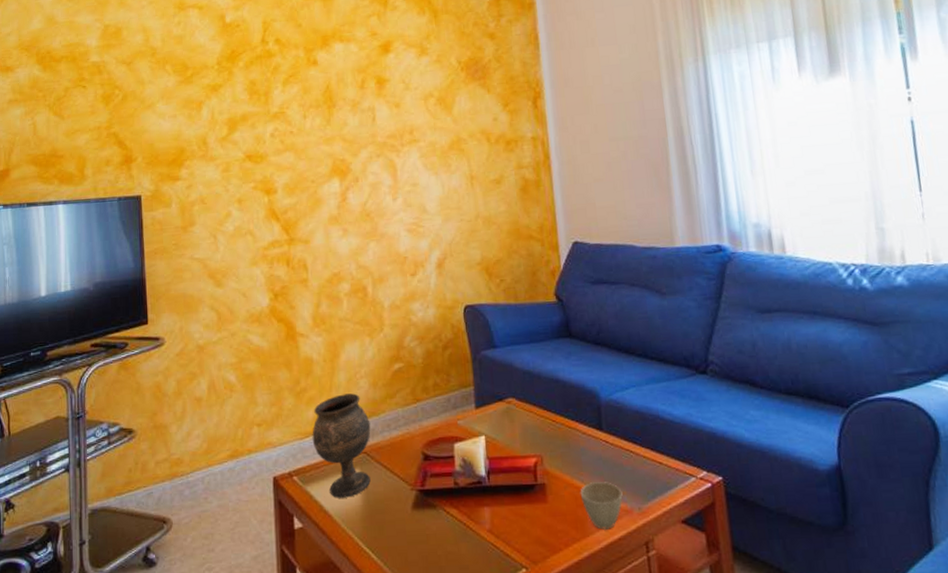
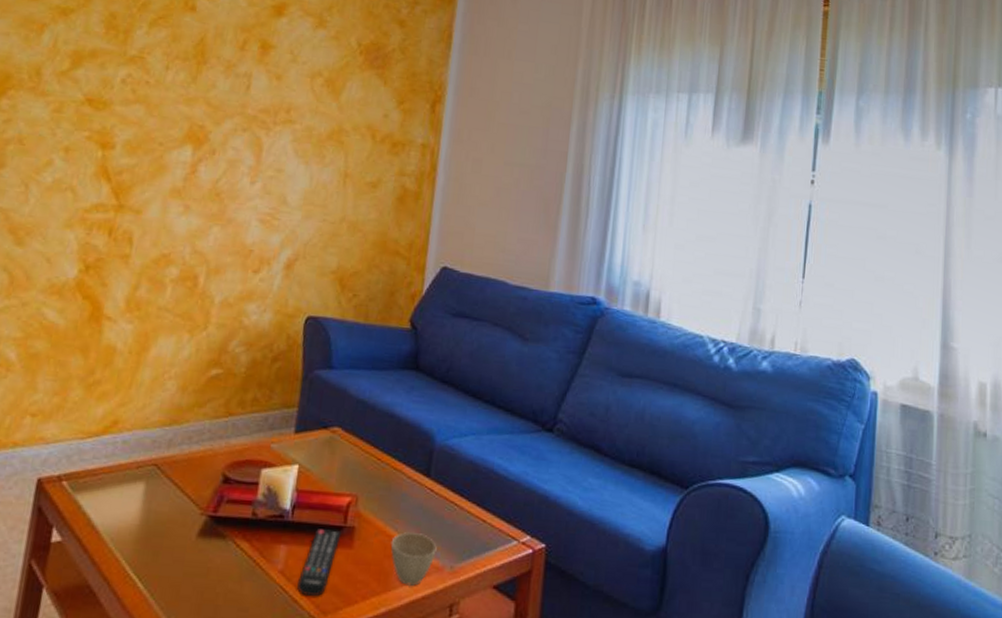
goblet: present [312,393,371,498] -> none [94,394,170,514]
remote control: none [506,488,535,550] -> present [297,529,342,597]

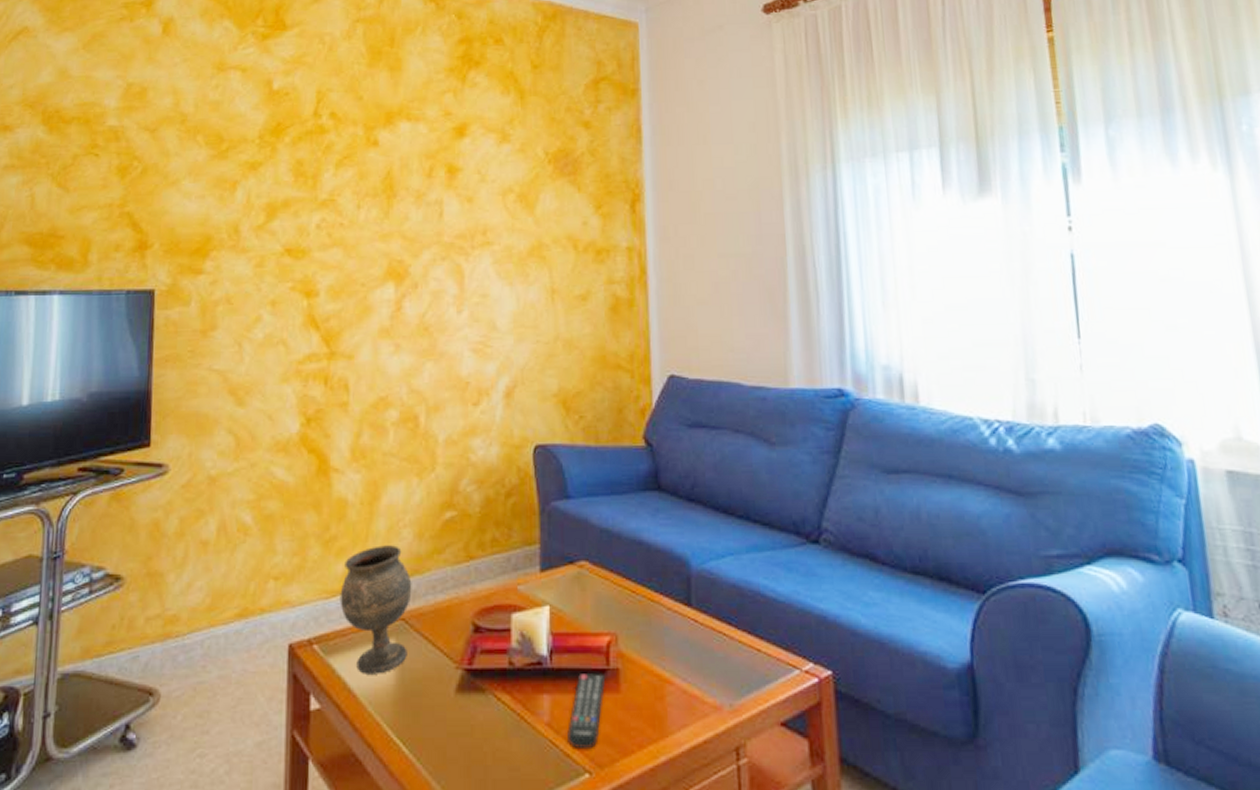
goblet: none [94,394,170,514] -> present [340,545,412,674]
cup: present [390,531,437,586] -> none [660,668,712,729]

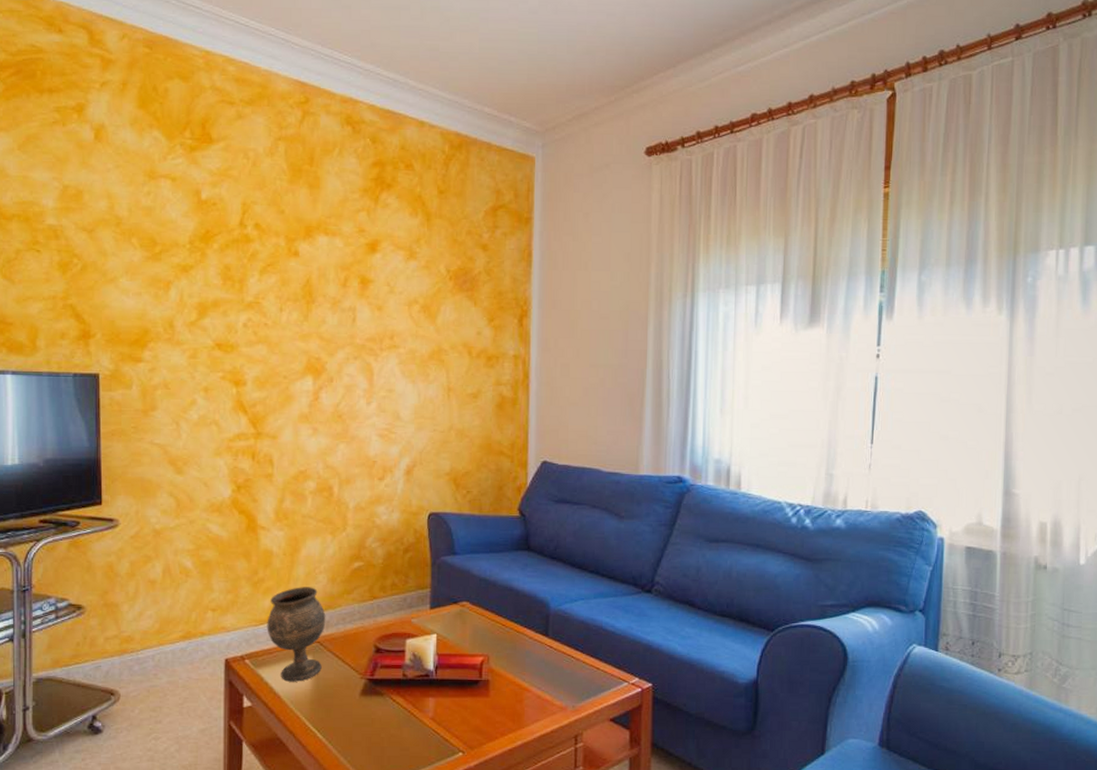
remote control: present [567,674,606,750] -> none [447,683,479,736]

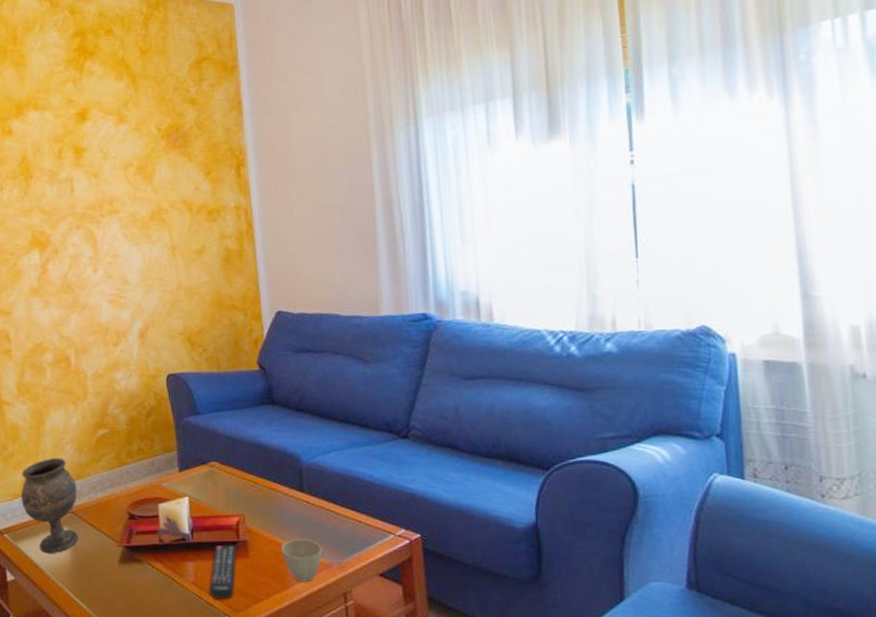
remote control: none [447,683,479,736] -> present [209,545,237,600]
cup: none [520,680,560,723] -> present [281,538,323,582]

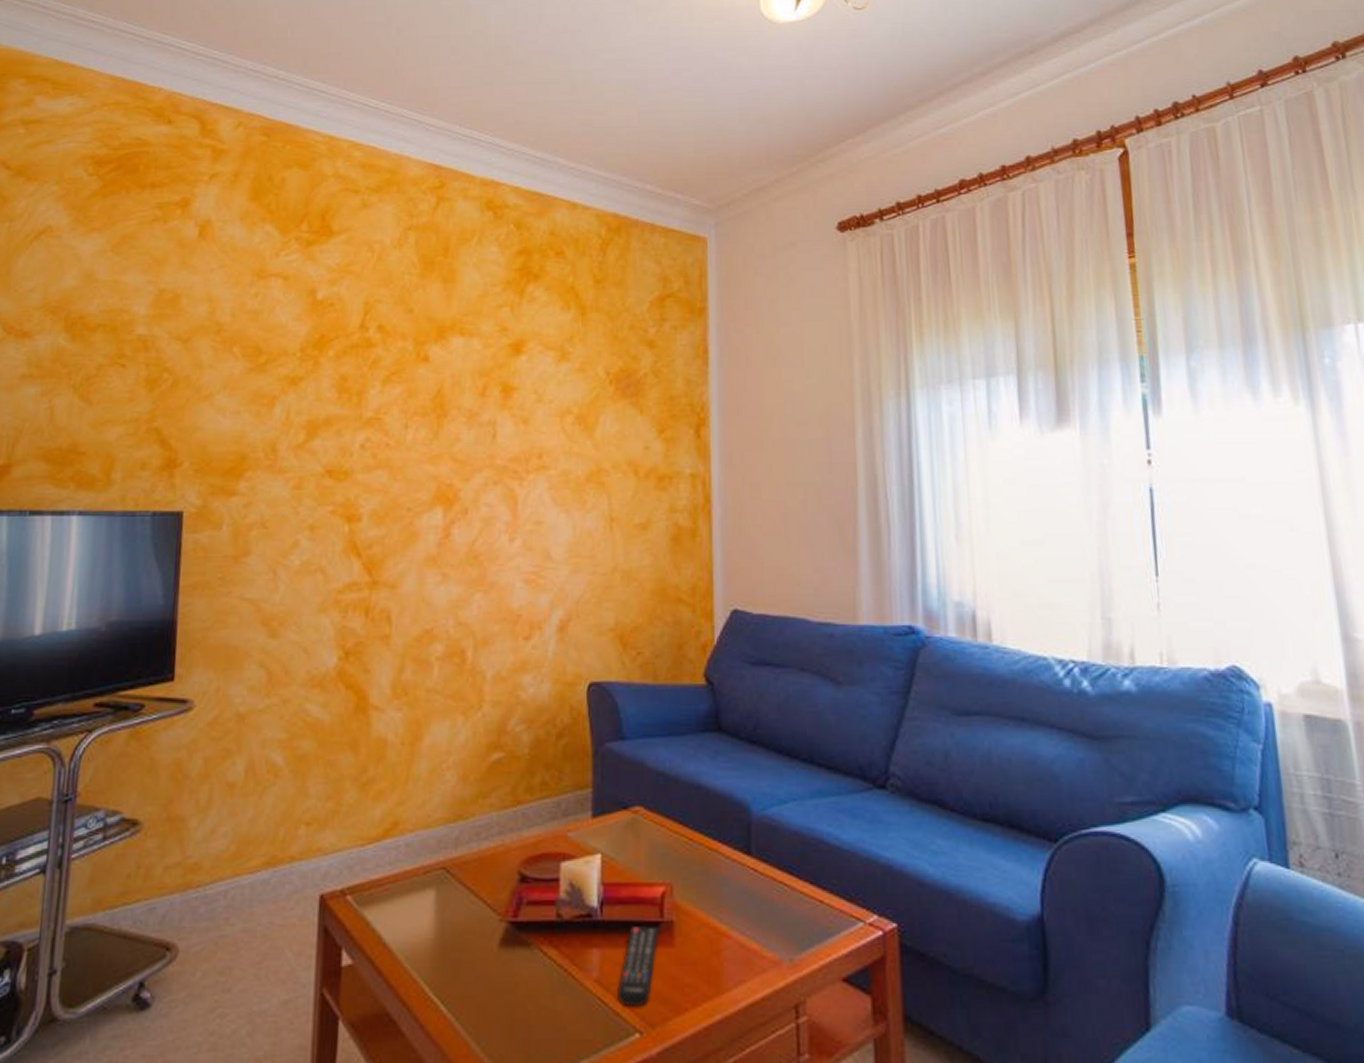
goblet: present [20,458,79,554] -> none [376,789,455,927]
cup: present [281,538,323,582] -> none [717,921,771,986]

